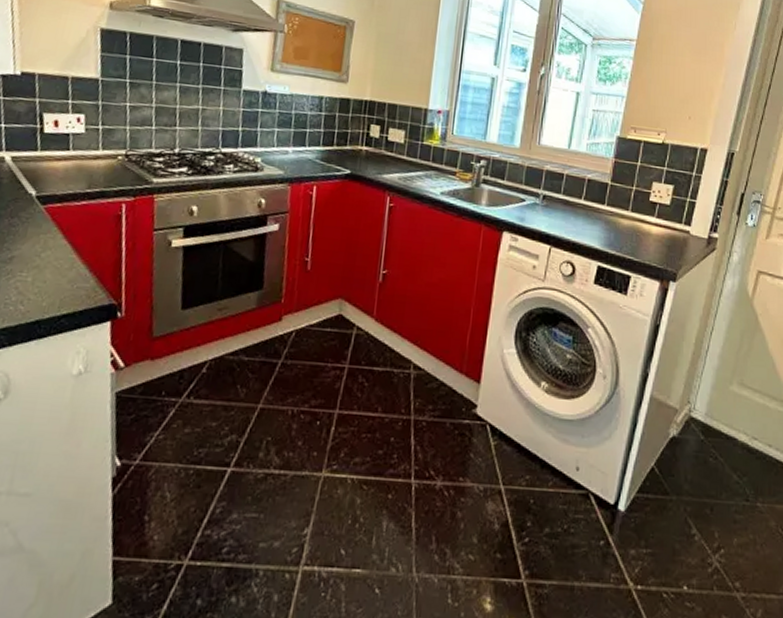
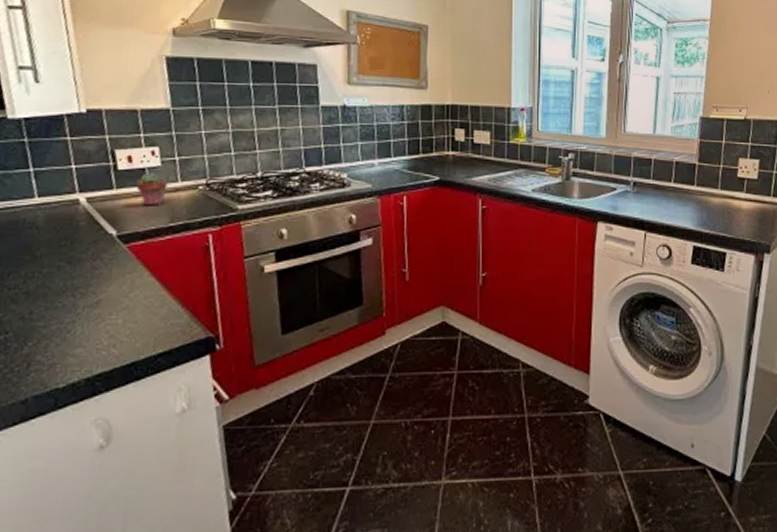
potted succulent: none [58,138,89,171] -> present [135,173,168,206]

